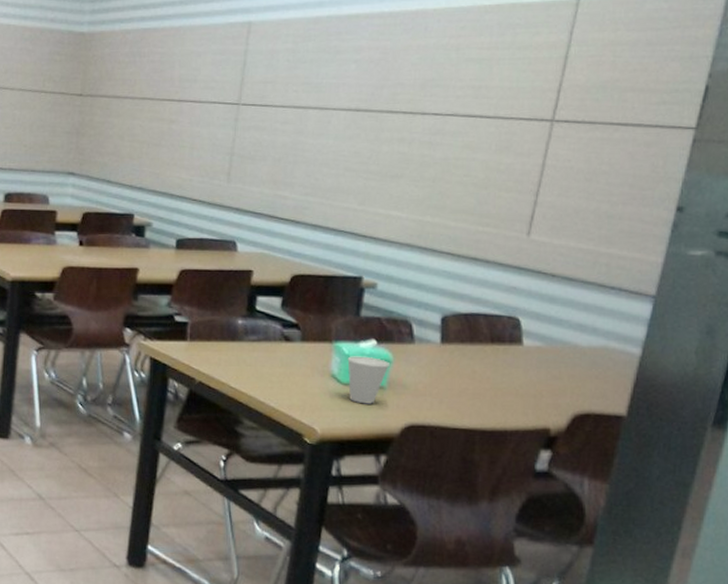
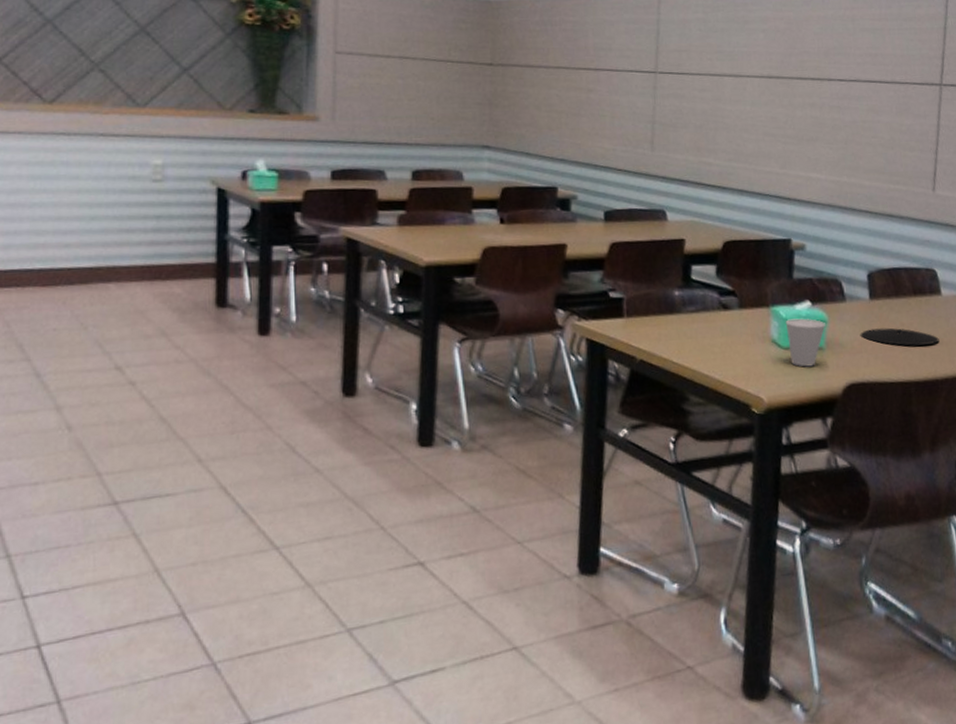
plate: none [426,373,514,394] -> present [860,328,939,346]

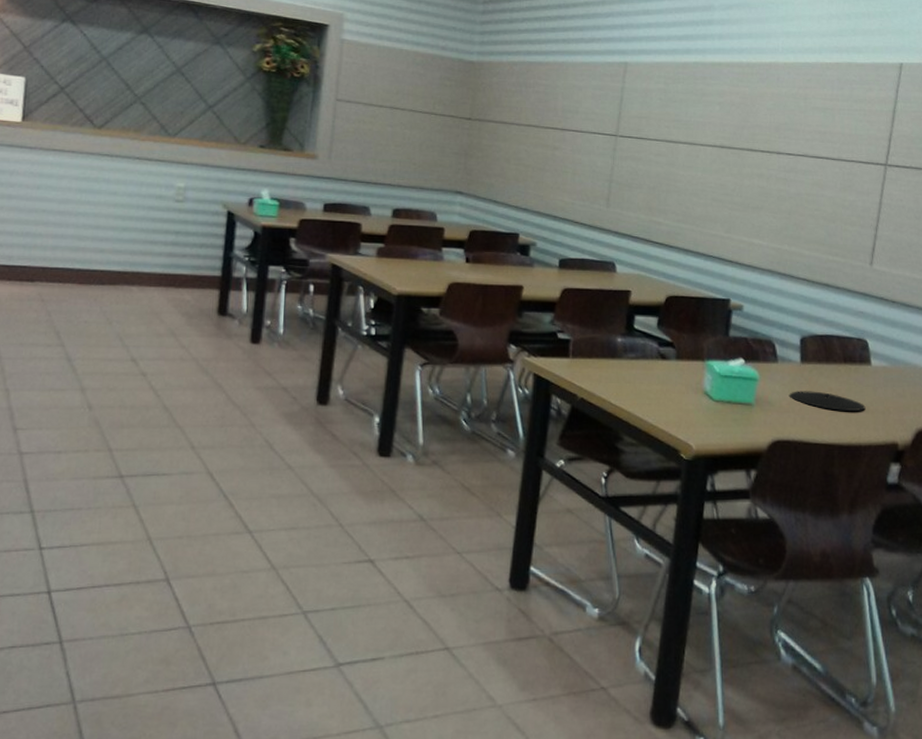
cup: present [785,318,826,367] -> none [718,374,756,420]

